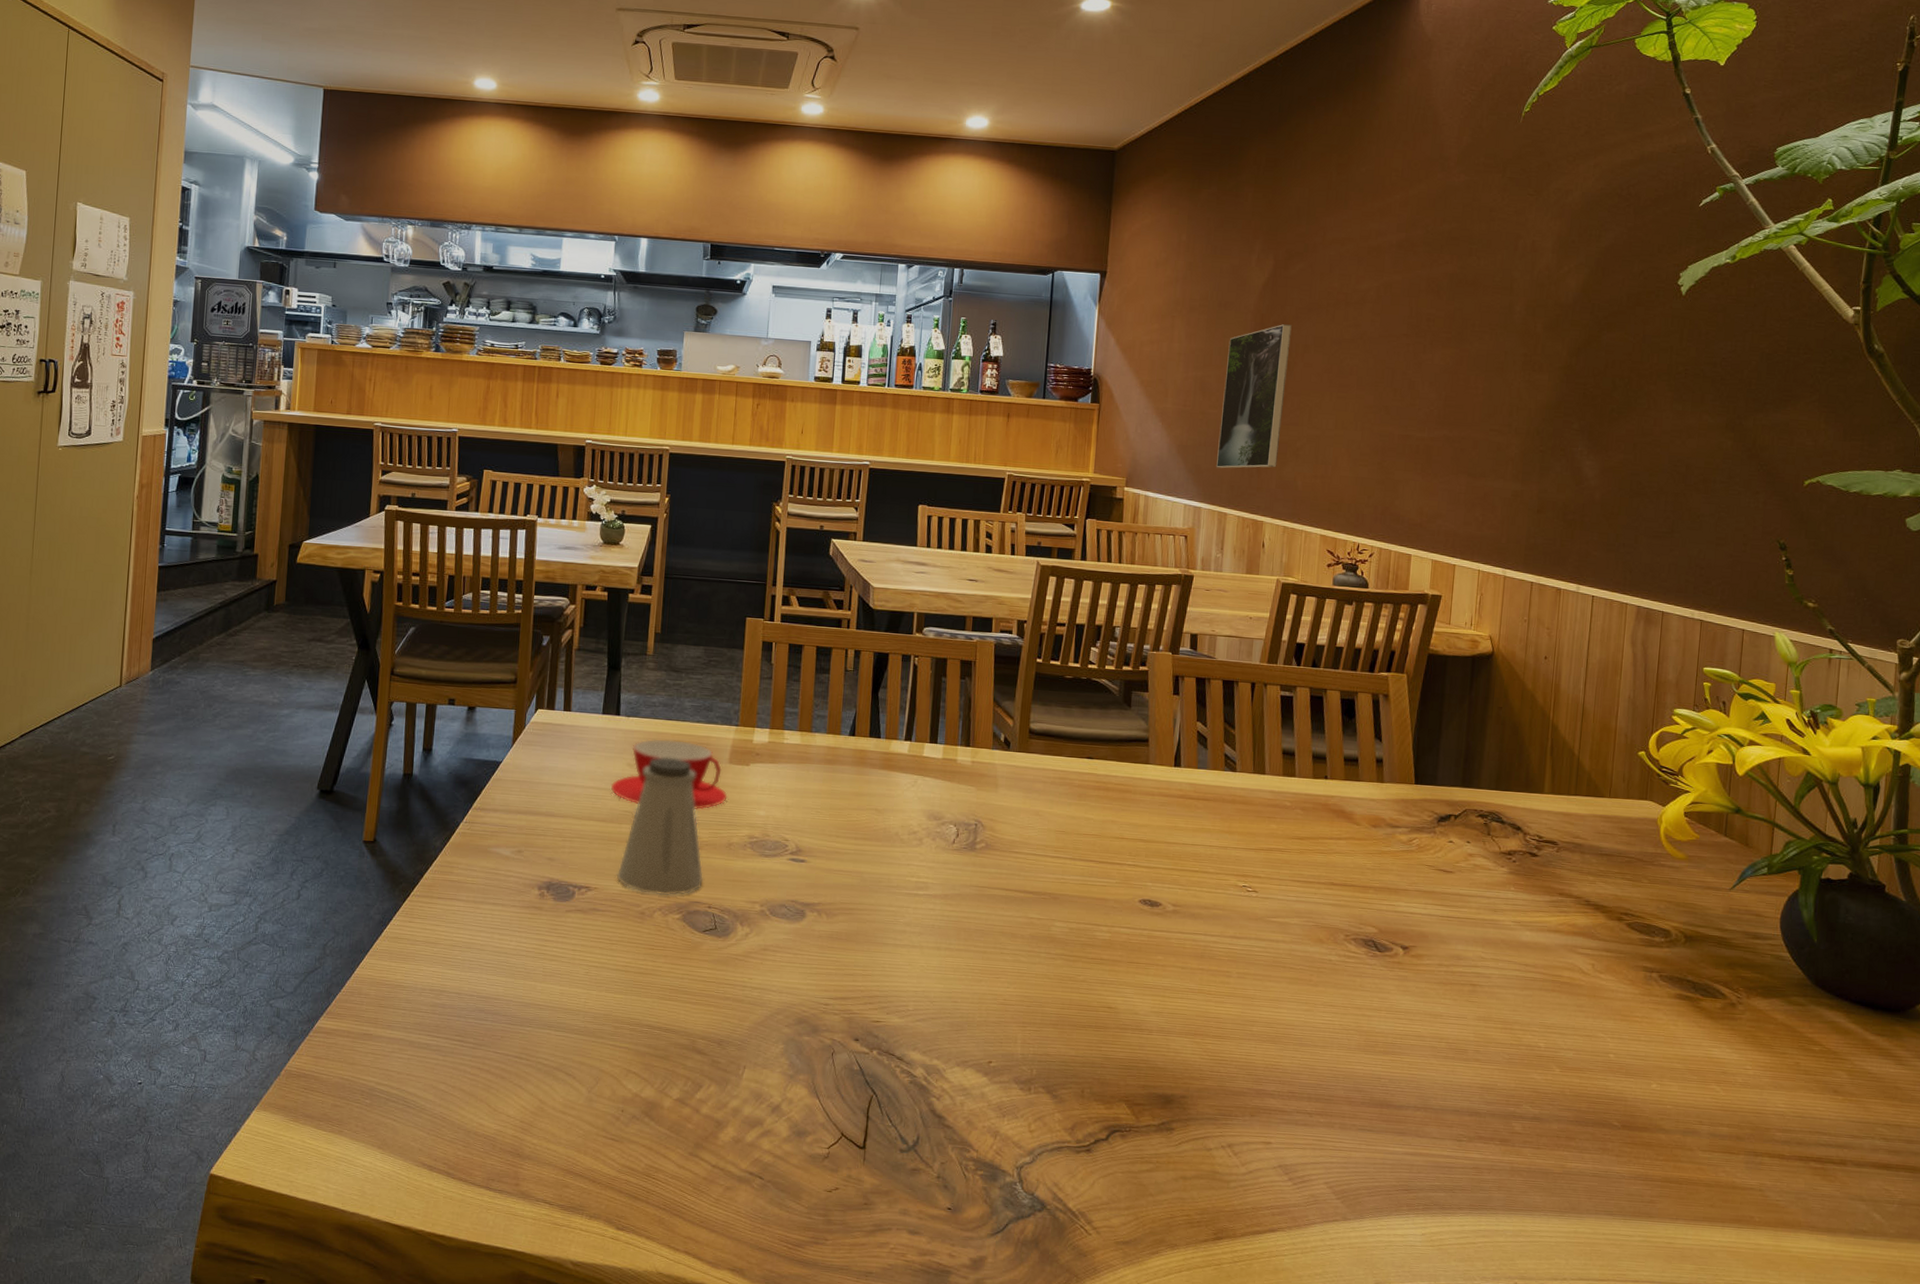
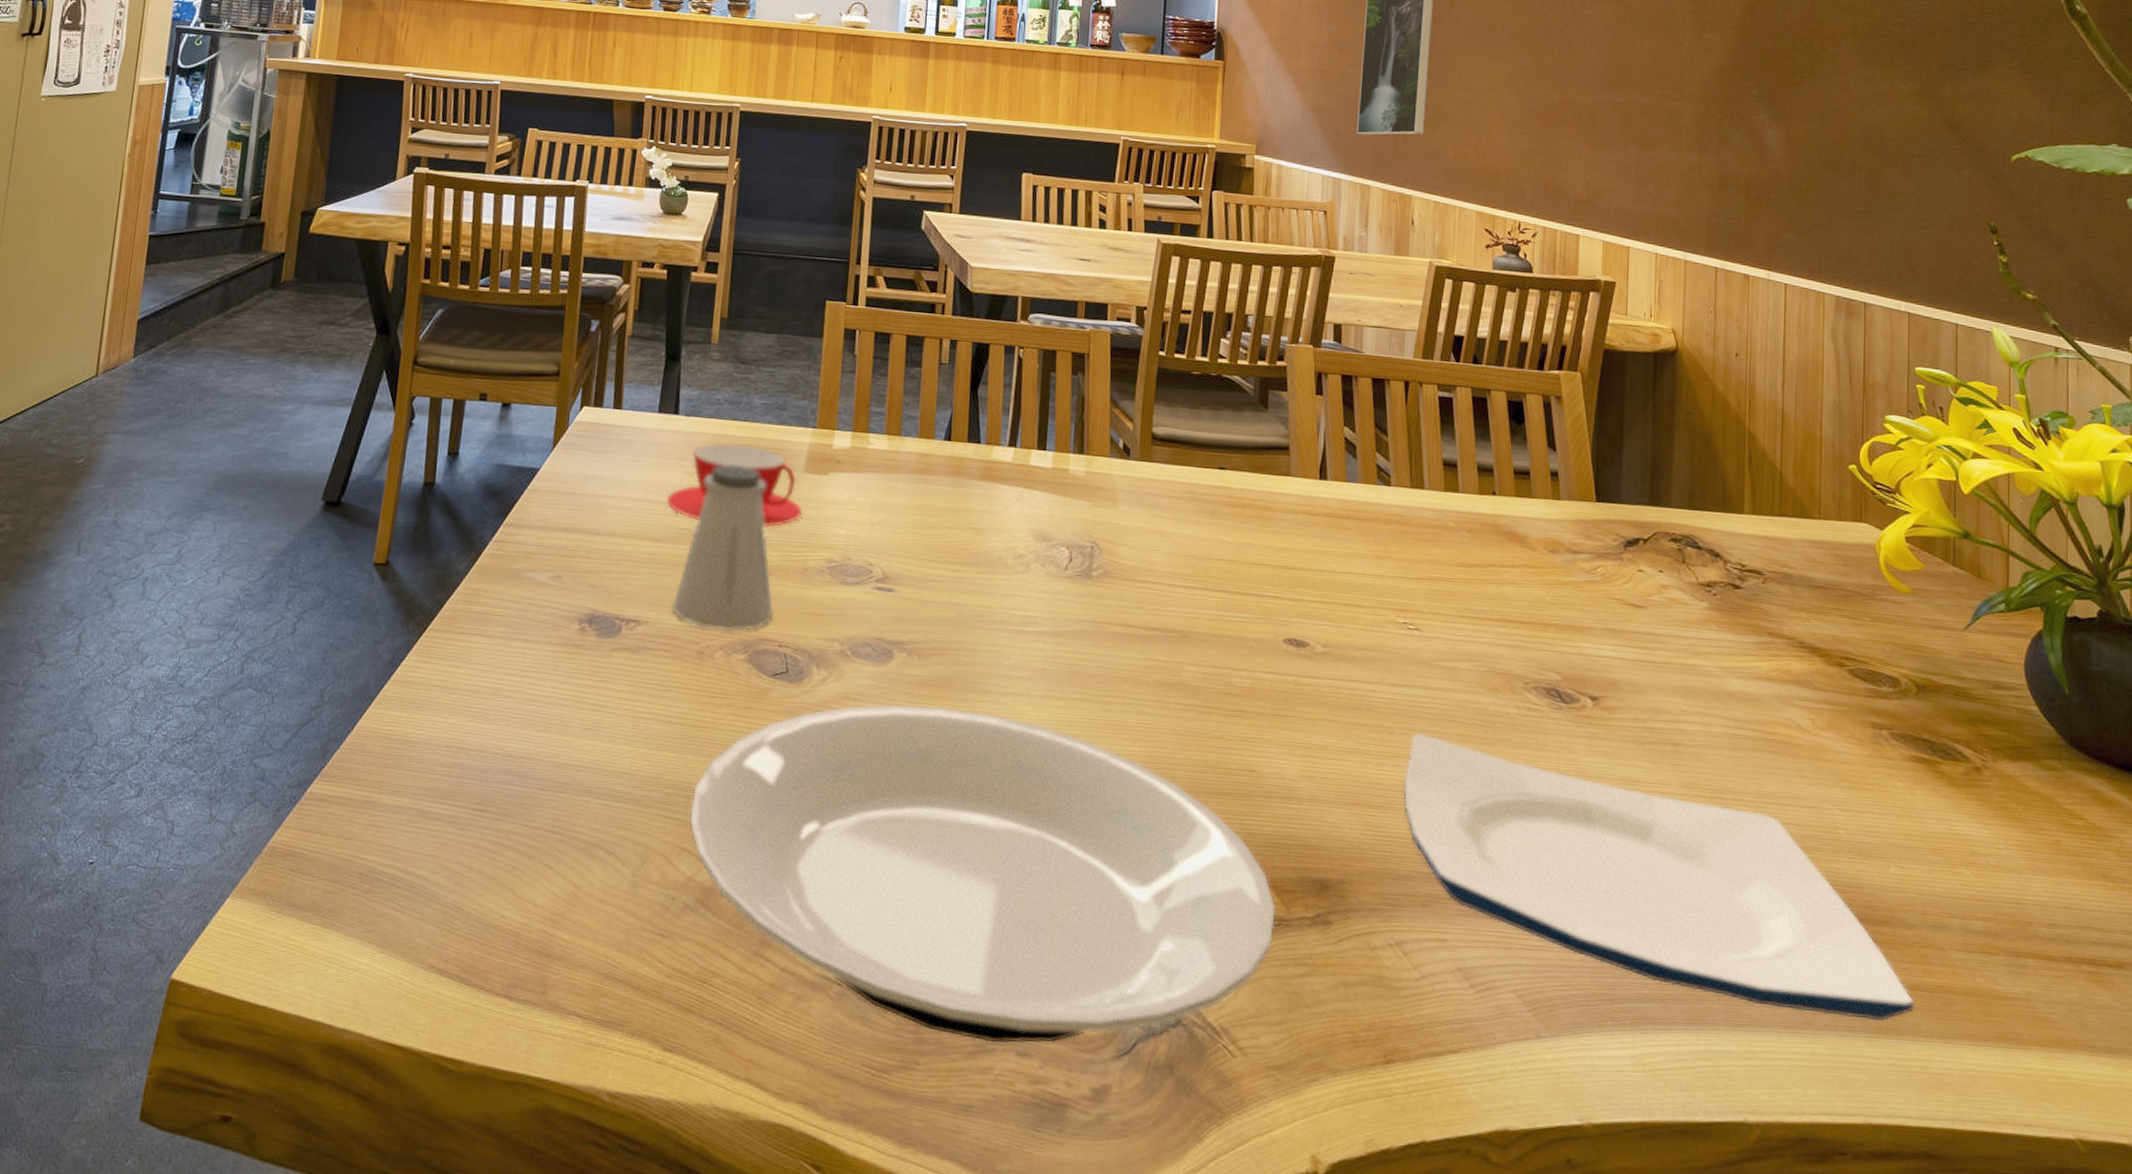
plate: none [635,954,1127,1224] -> present [690,703,1276,1044]
plate: none [1238,977,1665,1207] -> present [1403,733,1914,1022]

